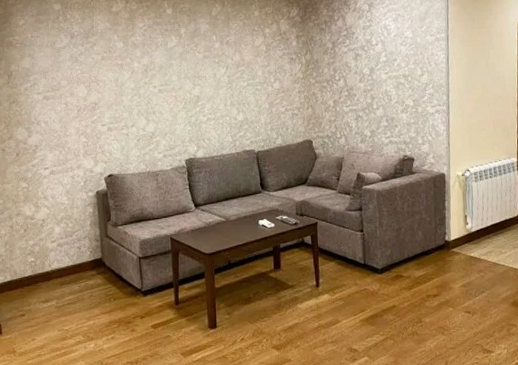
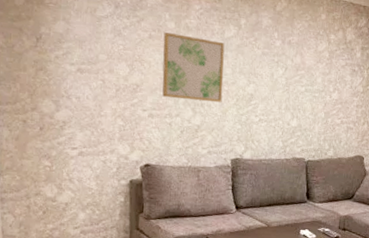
wall art: none [114,52,172,111] -> present [162,32,225,103]

